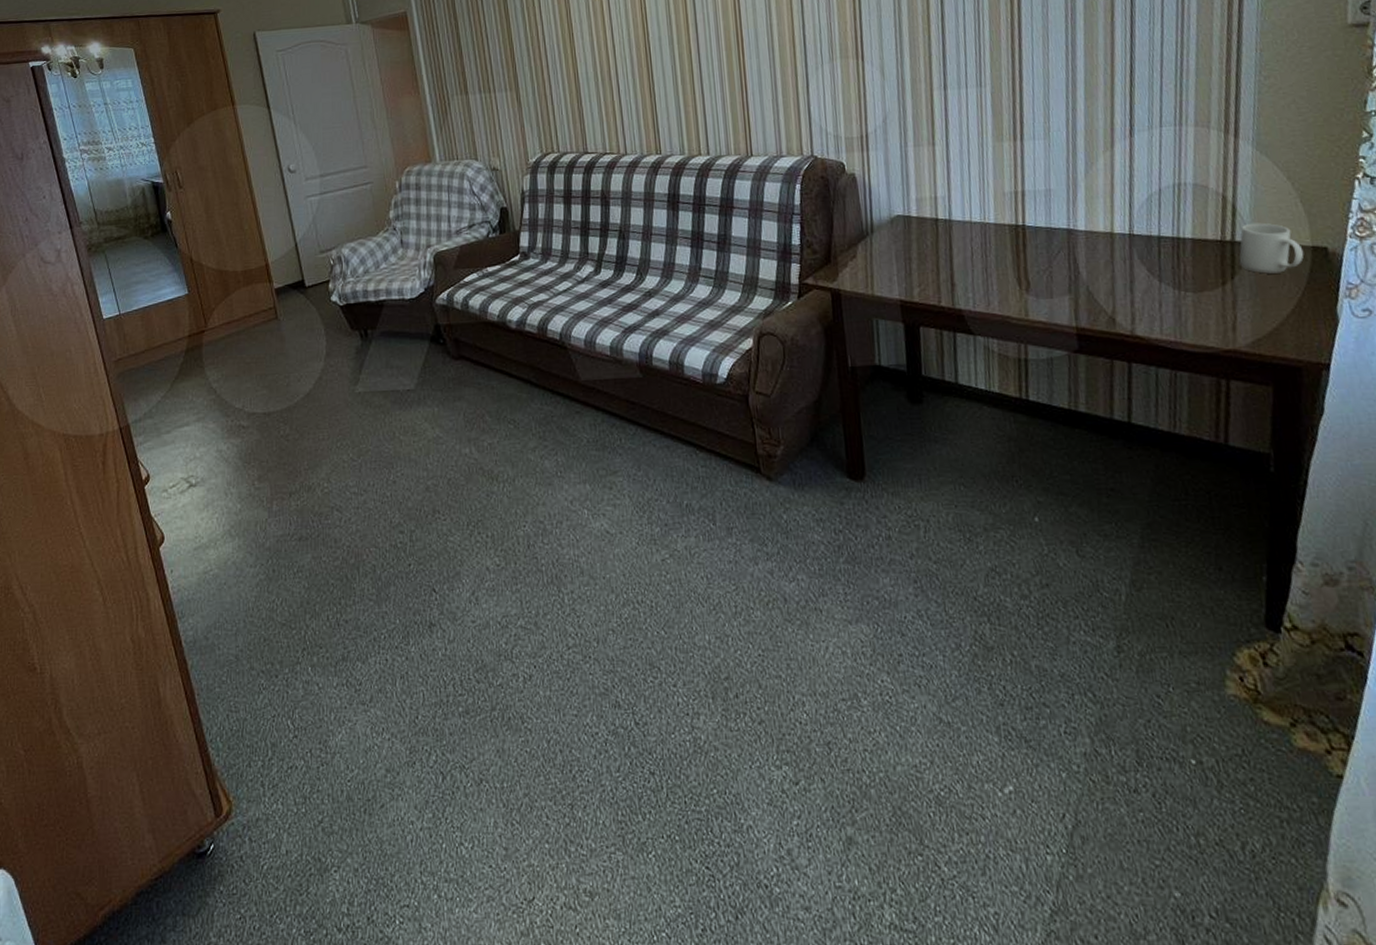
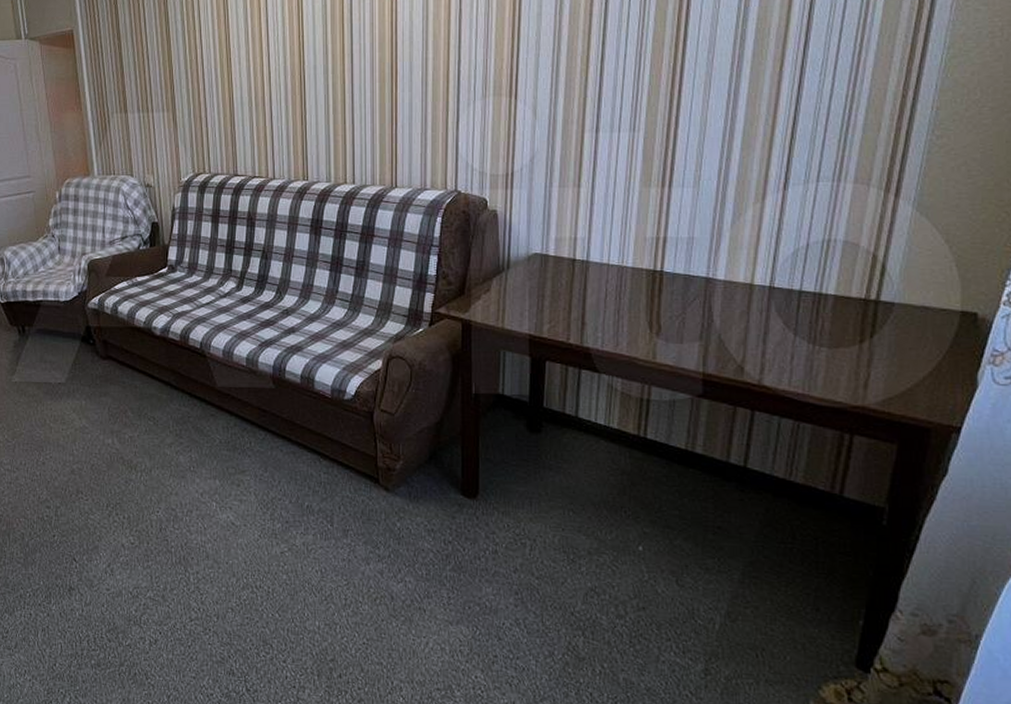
mug: present [1239,222,1304,274] -> none [881,284,951,335]

